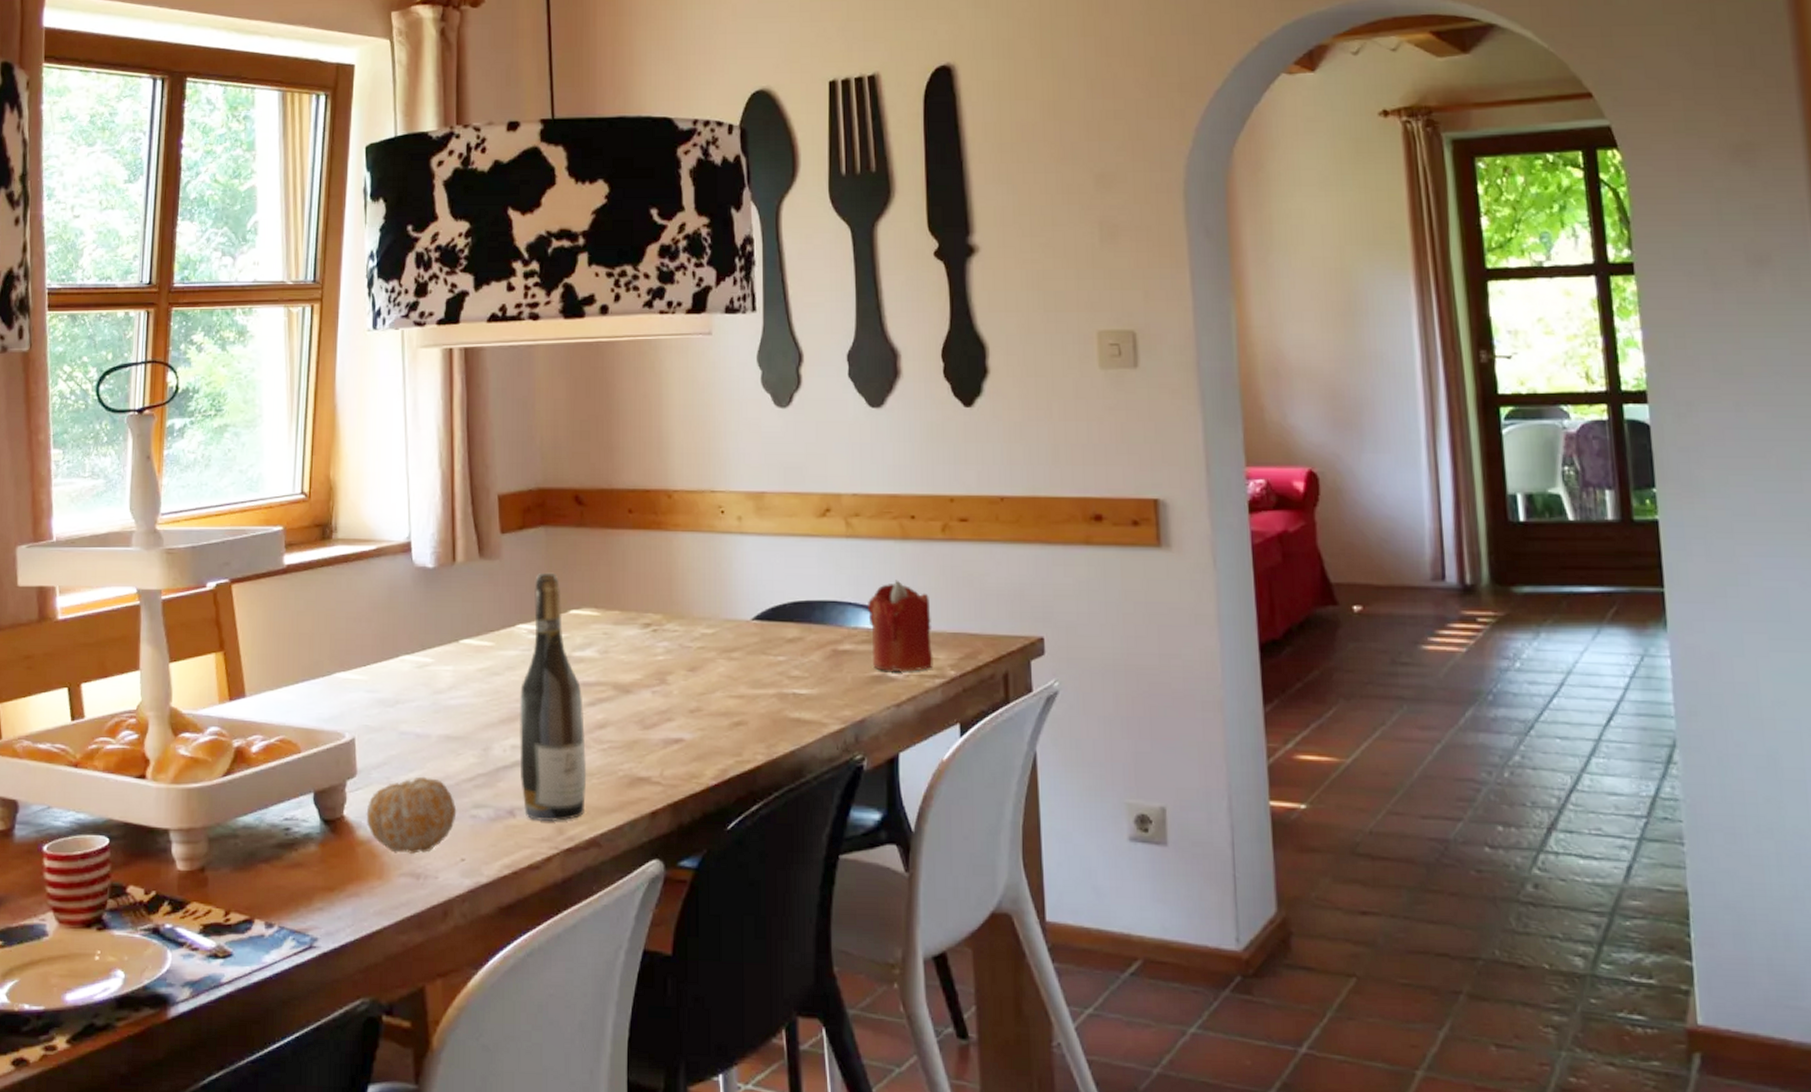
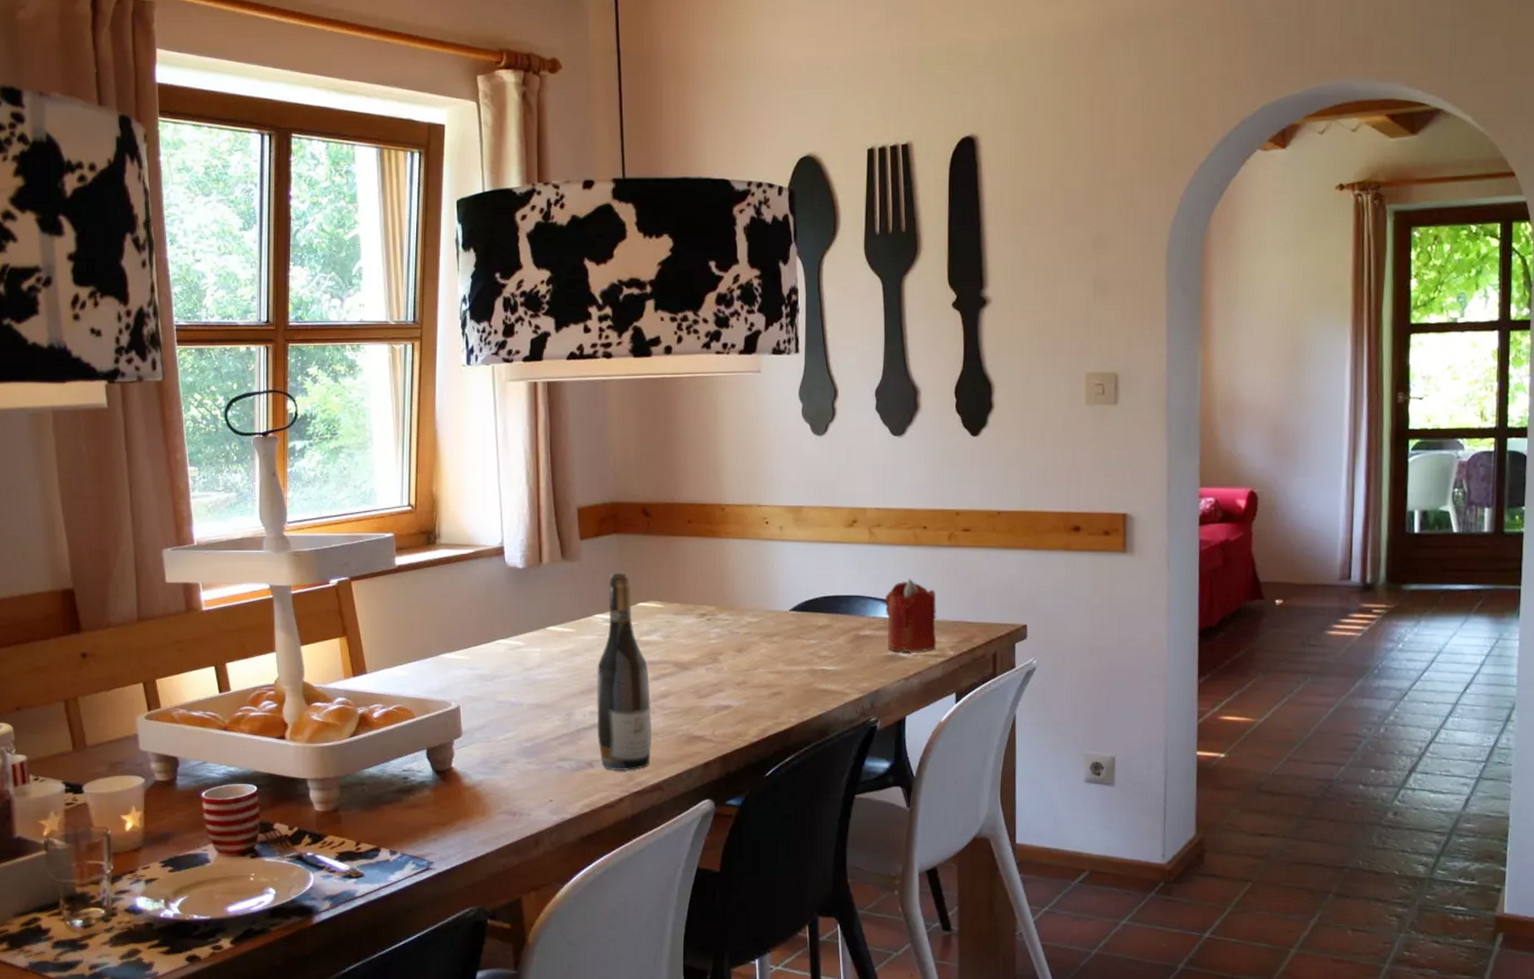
fruit: present [366,776,457,854] -> none [470,736,546,797]

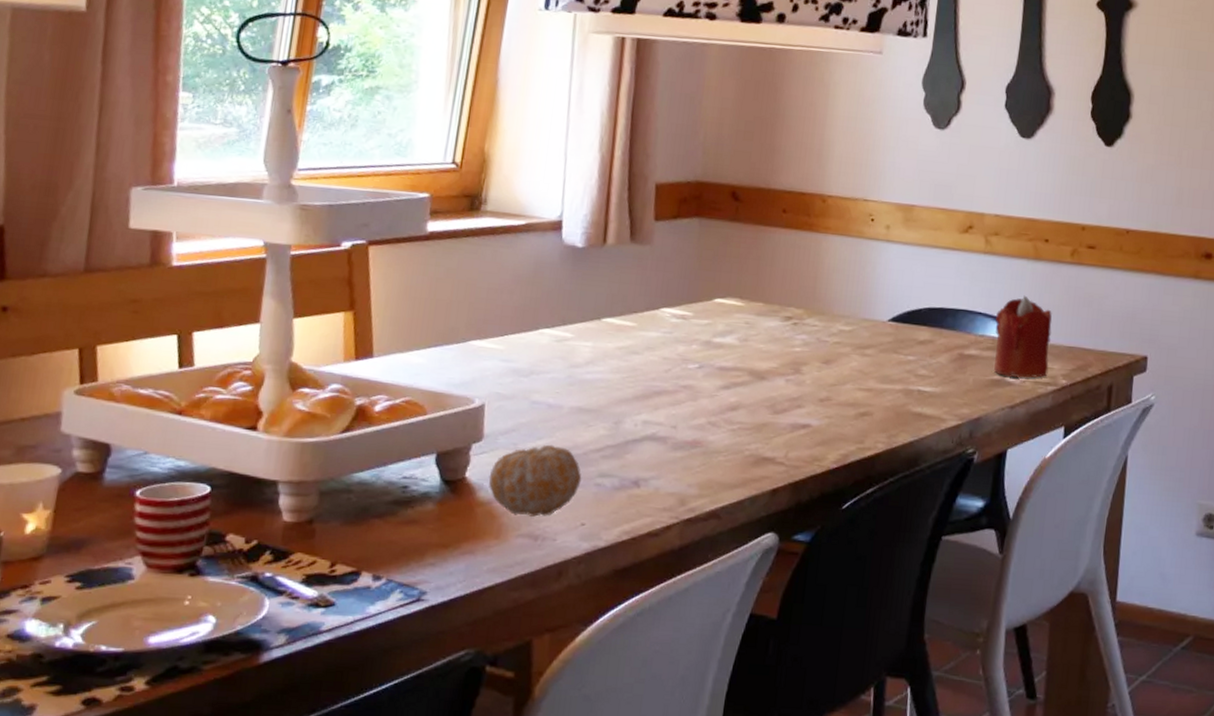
fruit: none [470,736,546,797] -> present [489,444,582,517]
wine bottle: present [597,572,652,770] -> none [648,261,718,493]

